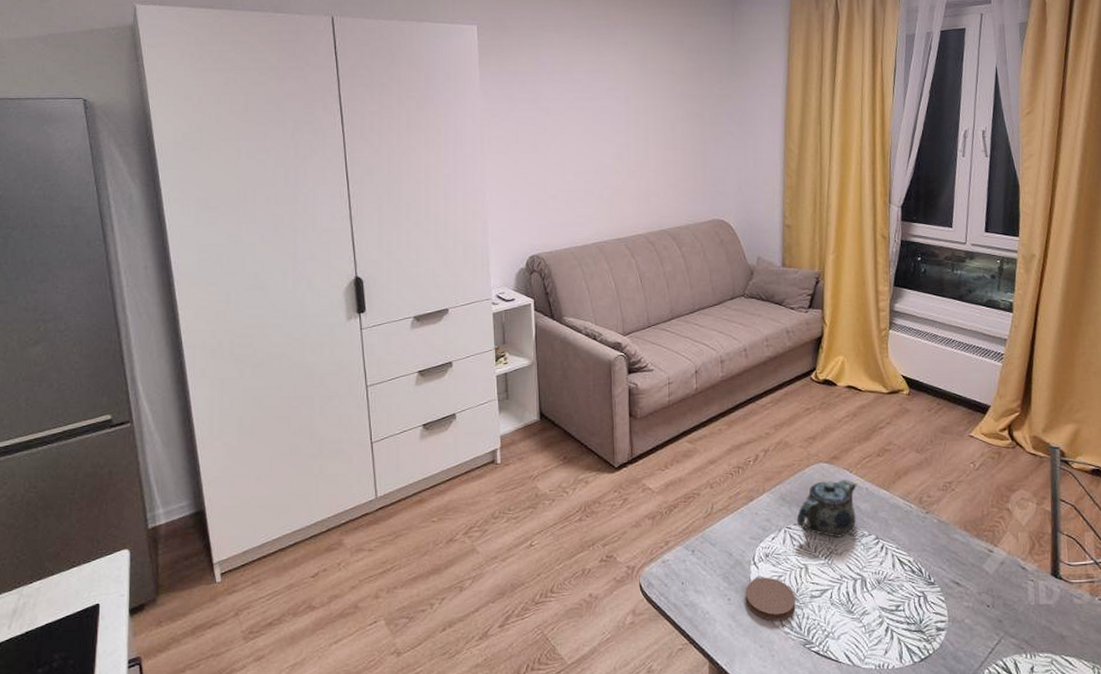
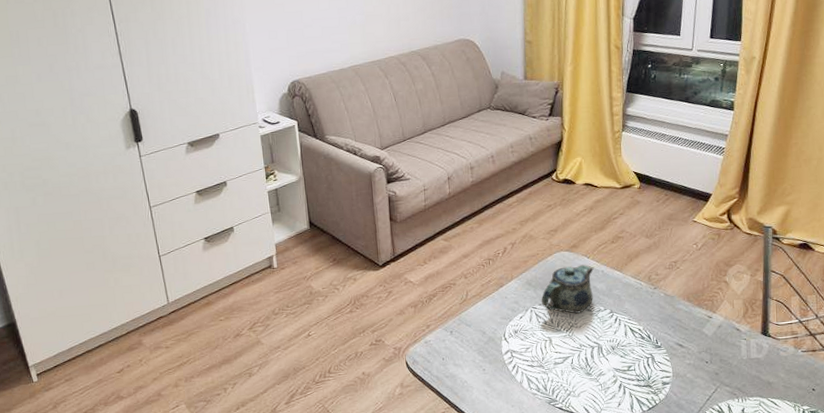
coaster: present [745,577,796,621] -> none [497,349,542,385]

